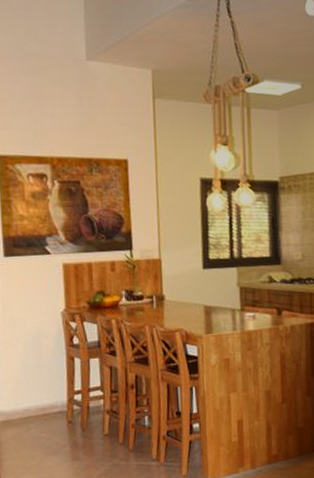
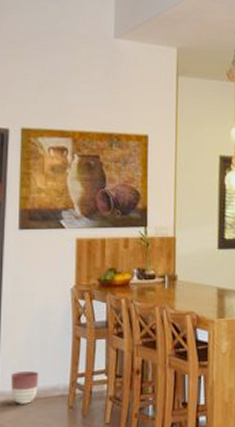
planter: none [9,391,37,422] -> present [11,371,39,404]

